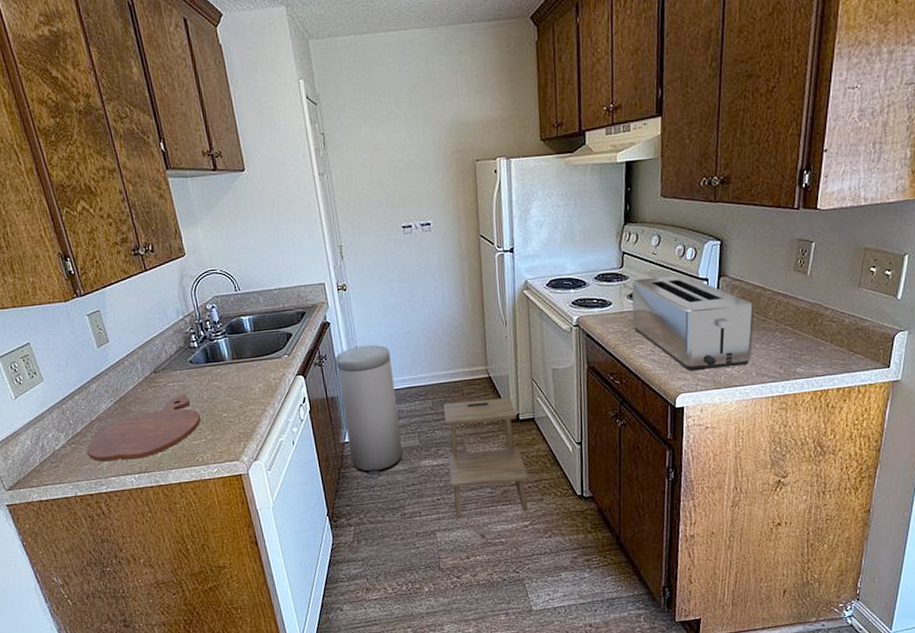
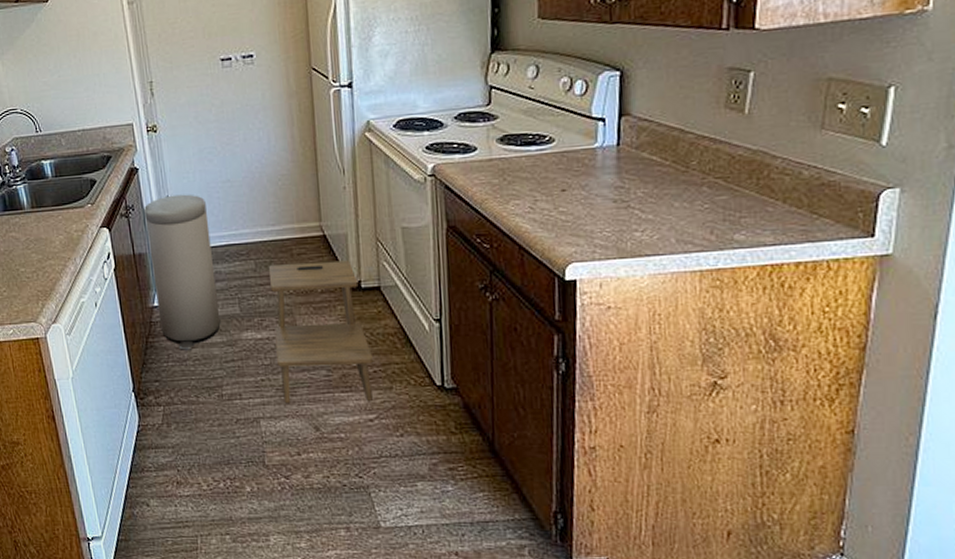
toaster: present [631,275,754,371] -> none [503,113,671,235]

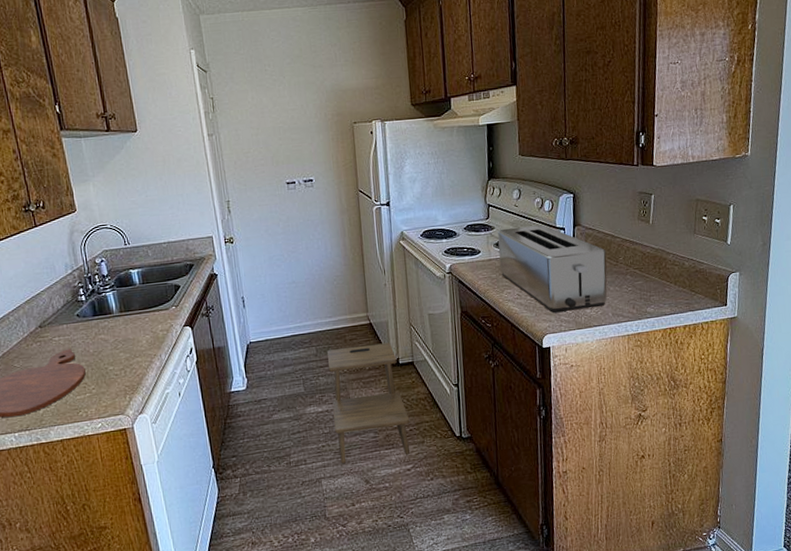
pedal bin: present [143,194,221,350] -> none [222,294,289,428]
toaster: none [503,113,671,235] -> present [498,224,608,313]

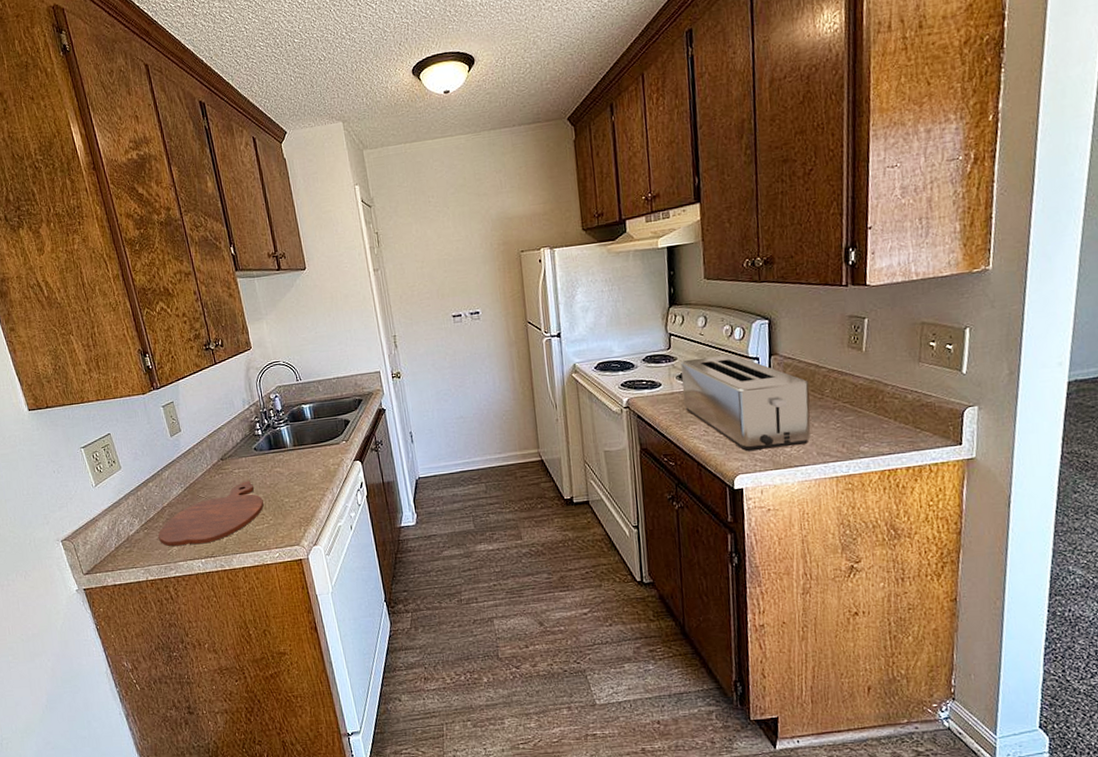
step stool: present [327,342,410,463] -> none [497,480,586,603]

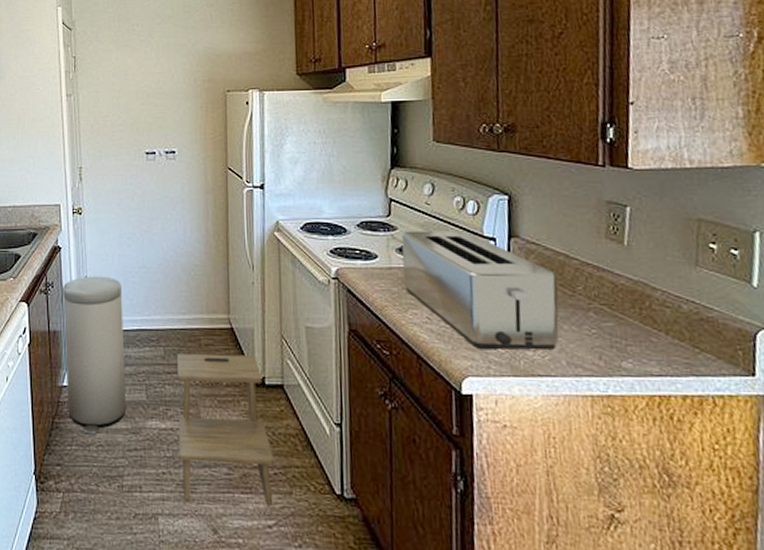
pedal bin: none [390,429,458,563] -> present [62,276,127,435]
step stool: none [497,480,586,603] -> present [178,353,275,507]

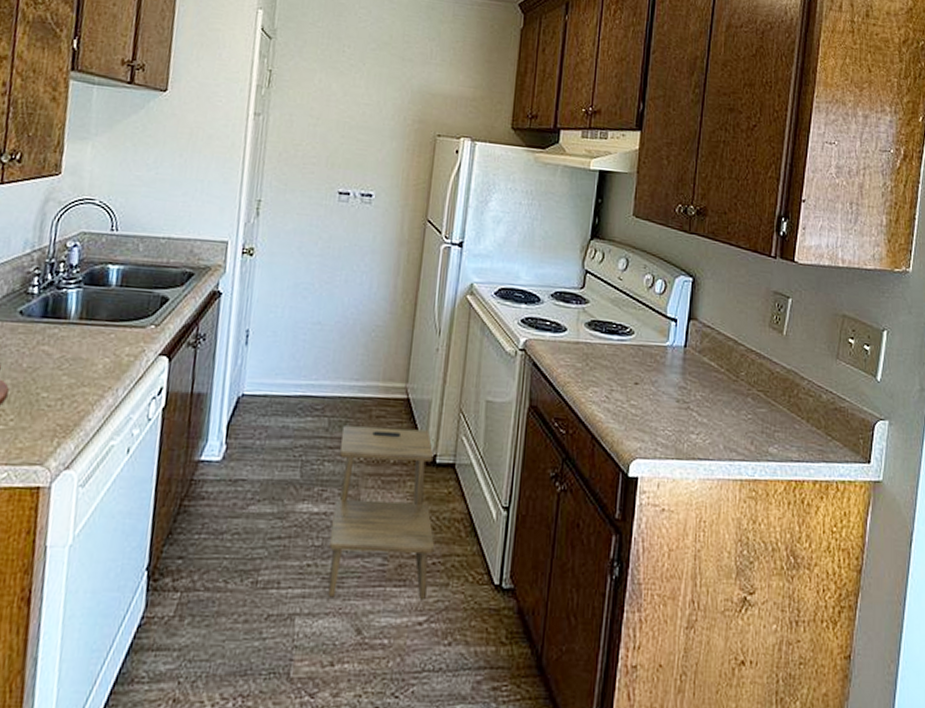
pedal bin: present [62,276,127,435] -> none [201,329,289,520]
toaster: present [401,230,559,351] -> none [588,305,725,435]

